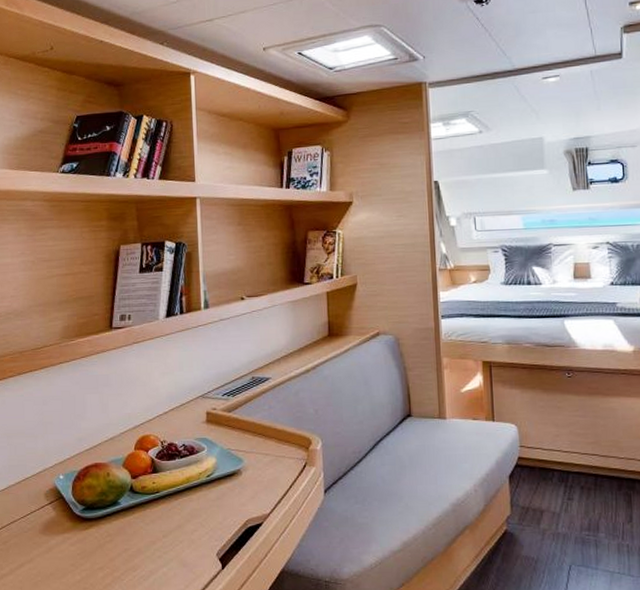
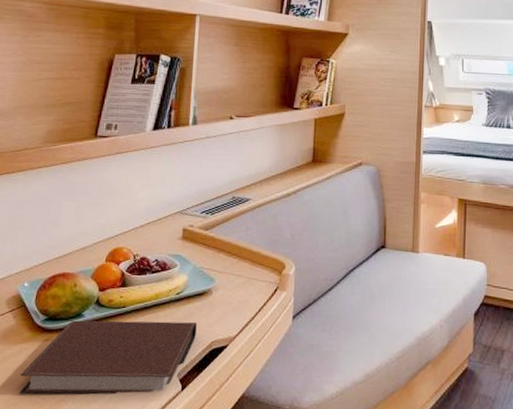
notebook: none [66,503,231,581] -> present [18,320,197,395]

